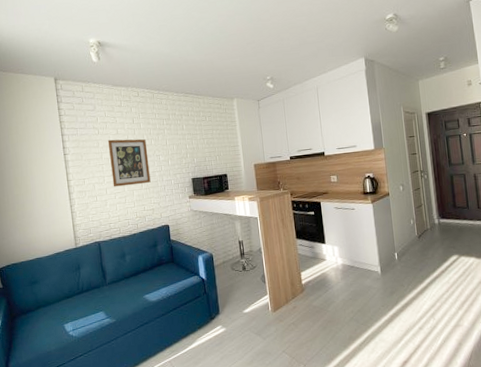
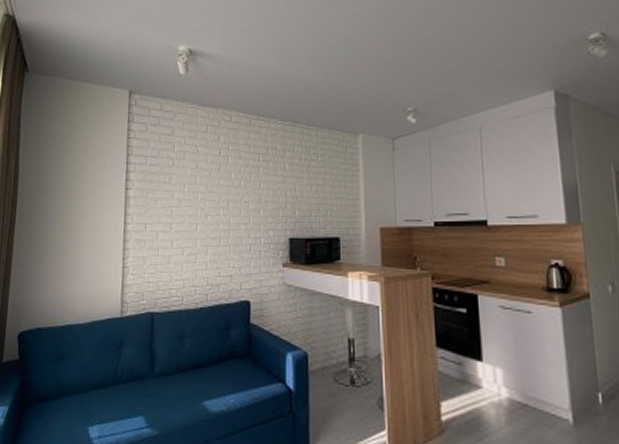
wall art: present [107,139,151,187] -> none [182,174,234,239]

